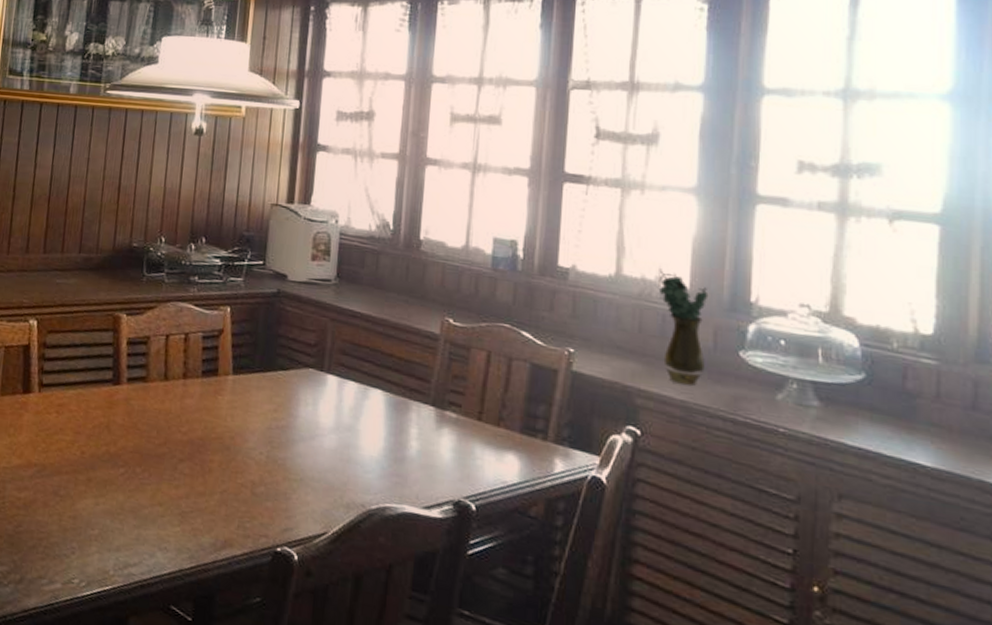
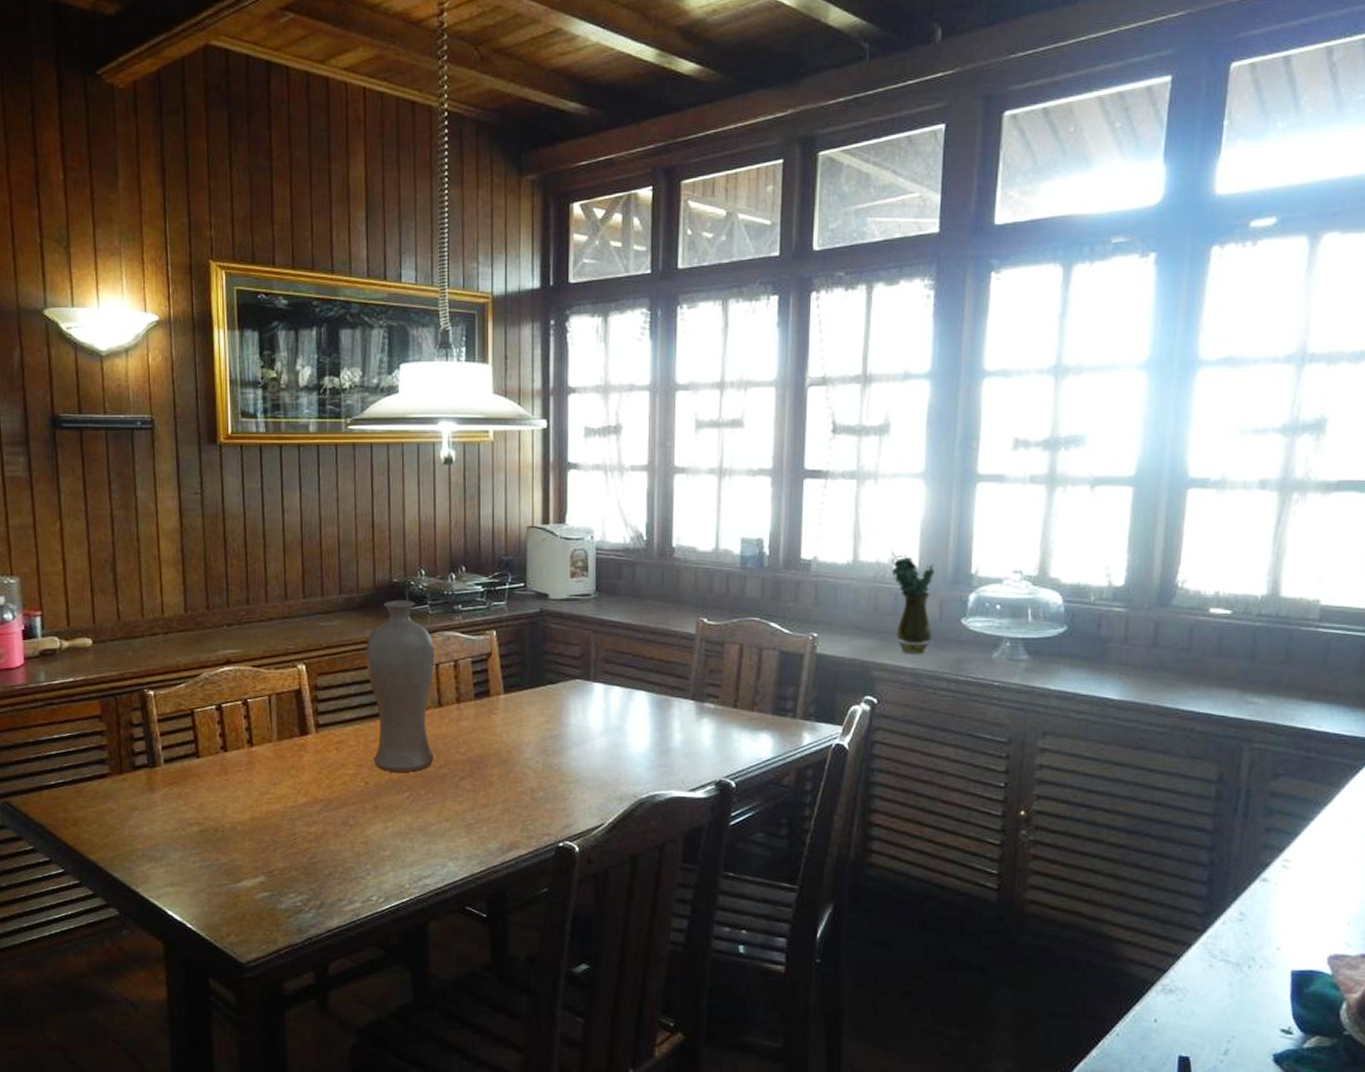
vase: none [93,264,166,447] -> present [366,599,435,773]

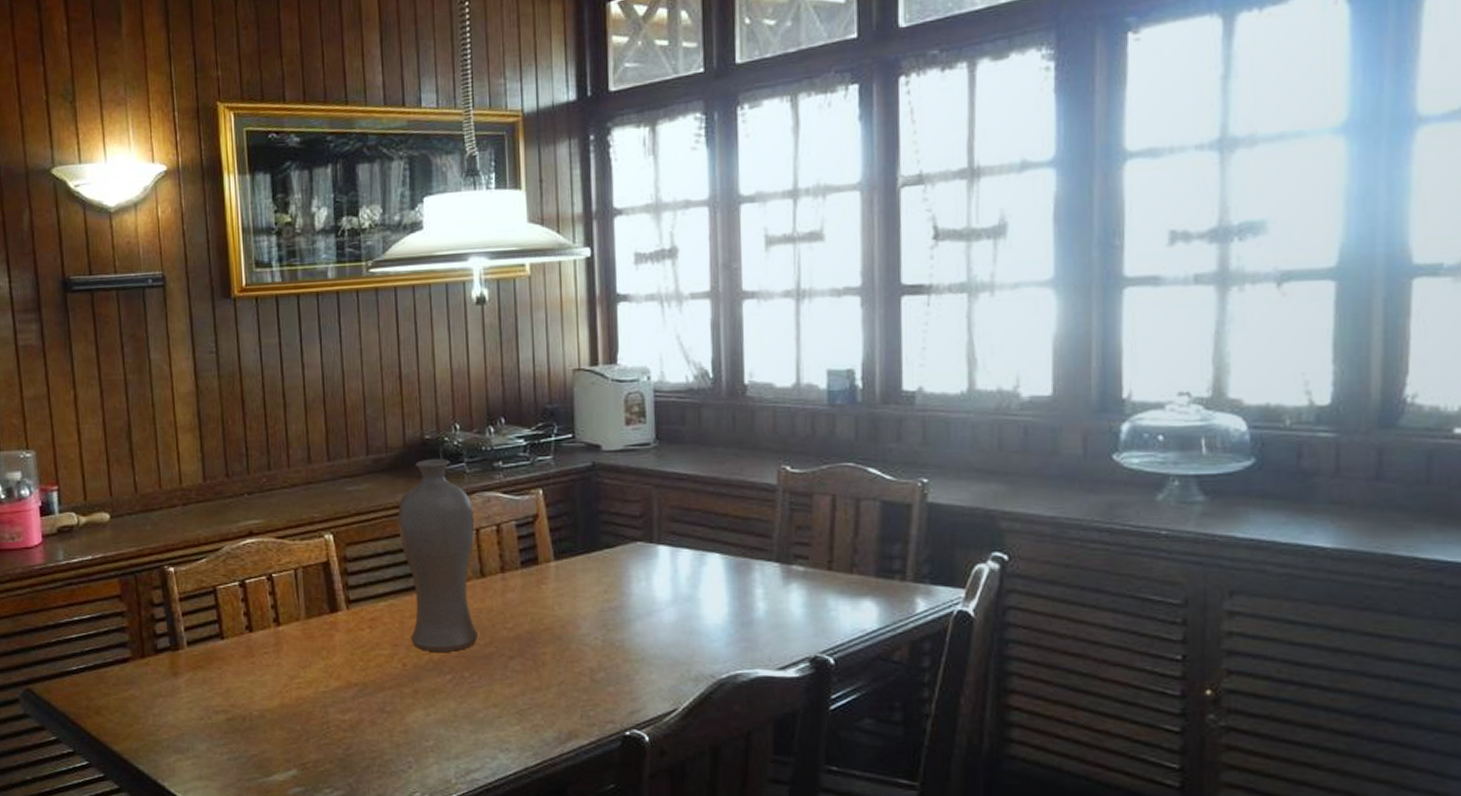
vase: present [891,551,935,654] -> none [1017,376,1075,499]

